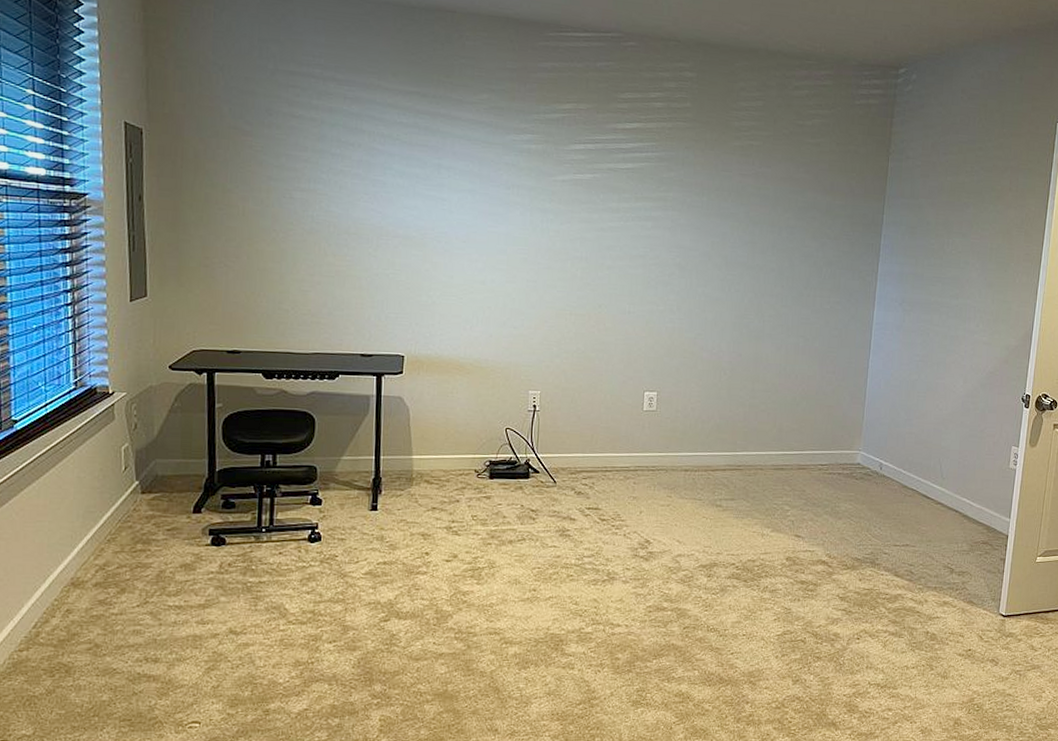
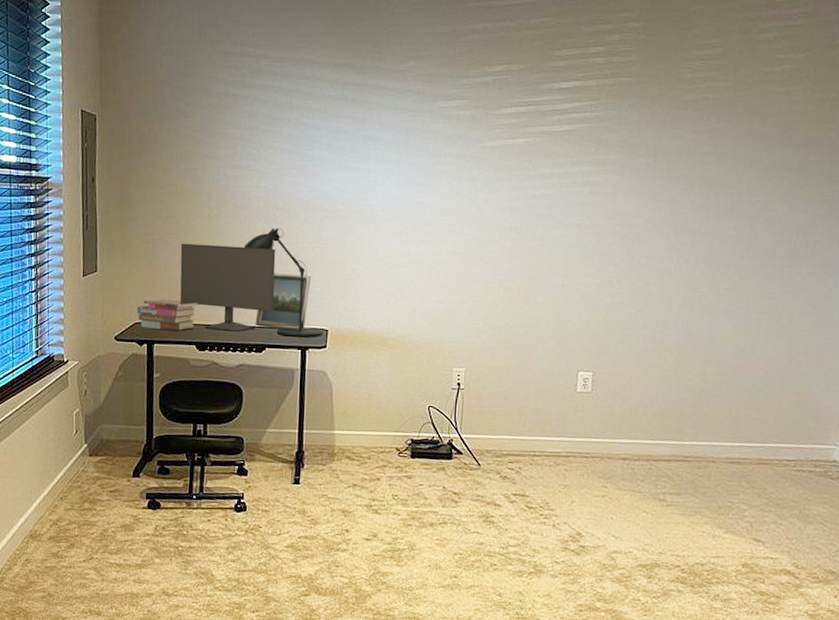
books: none [194,325,264,359] -> present [137,298,198,332]
computer monitor: none [243,267,348,359] -> present [179,243,276,332]
desk lamp: none [313,253,399,364] -> present [243,227,323,338]
picture frame: none [327,299,387,356] -> present [255,273,312,330]

